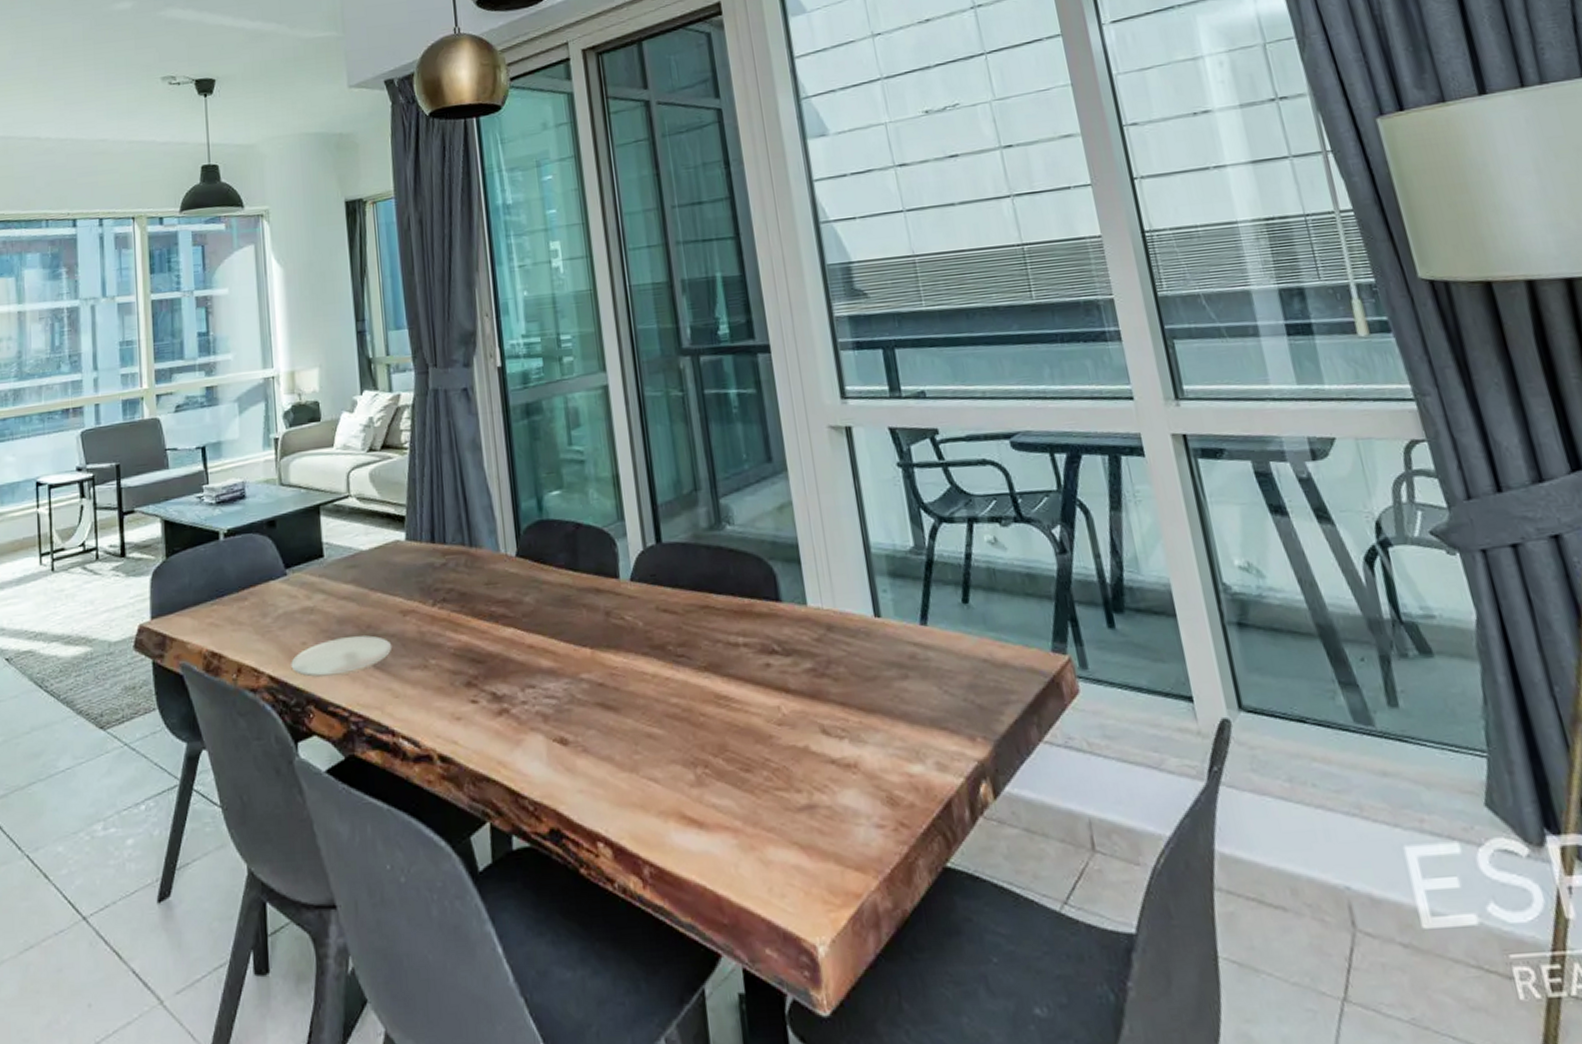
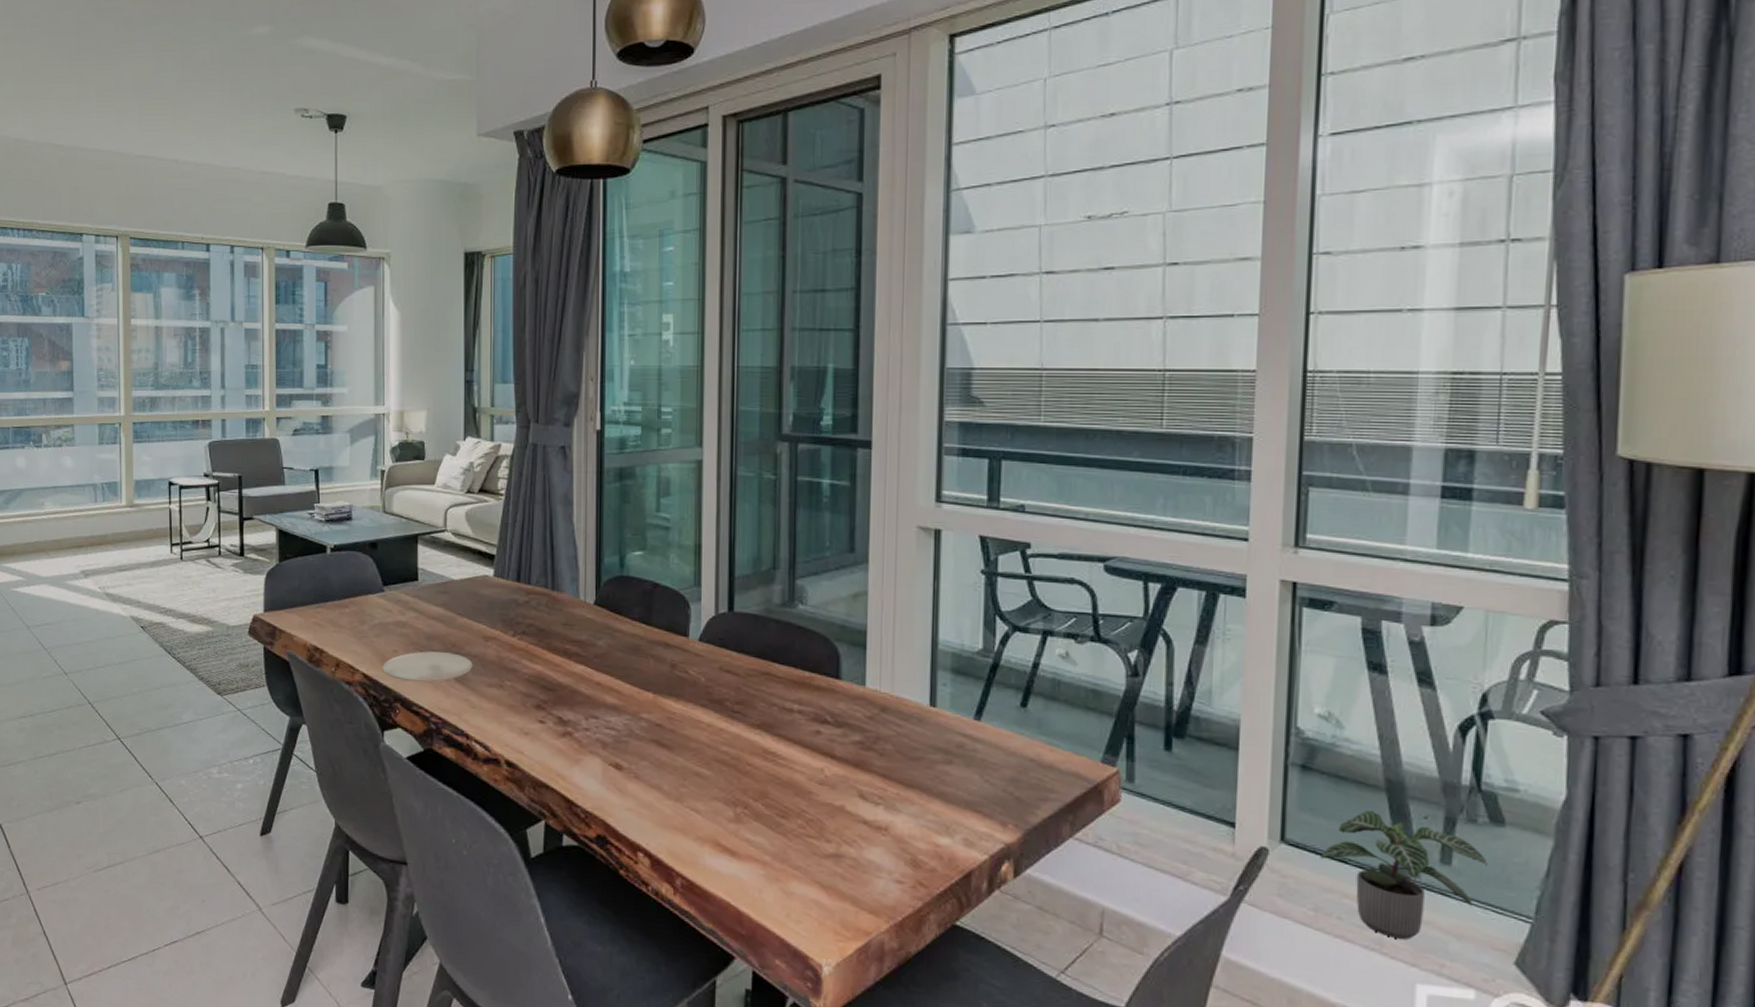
potted plant: none [1279,661,1430,798] -> present [1320,810,1488,939]

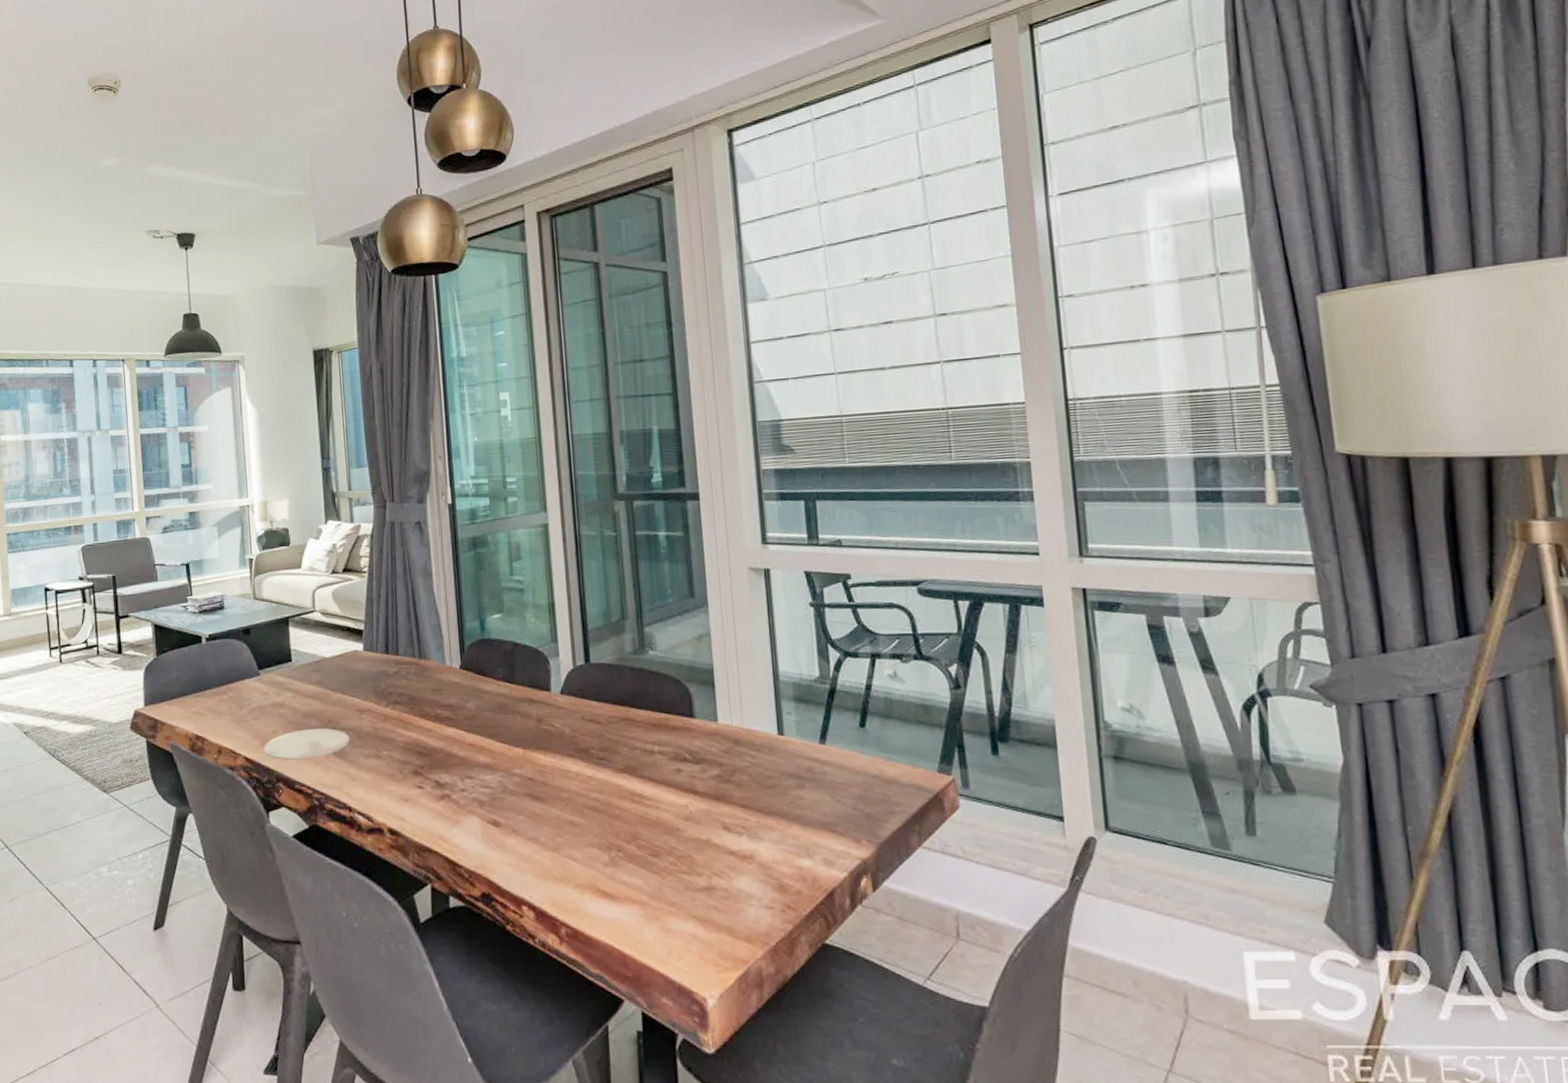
potted plant: present [1320,810,1488,939] -> none [1142,792,1287,910]

